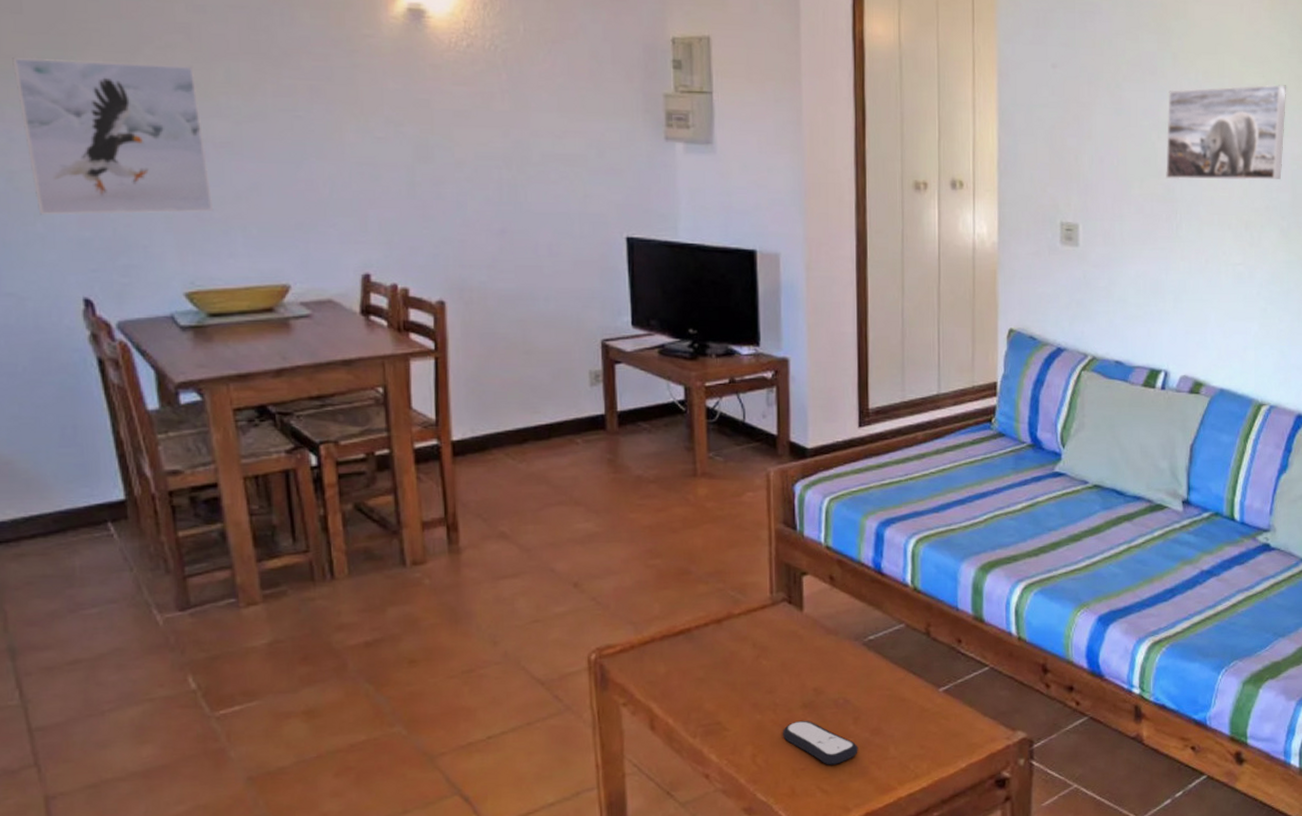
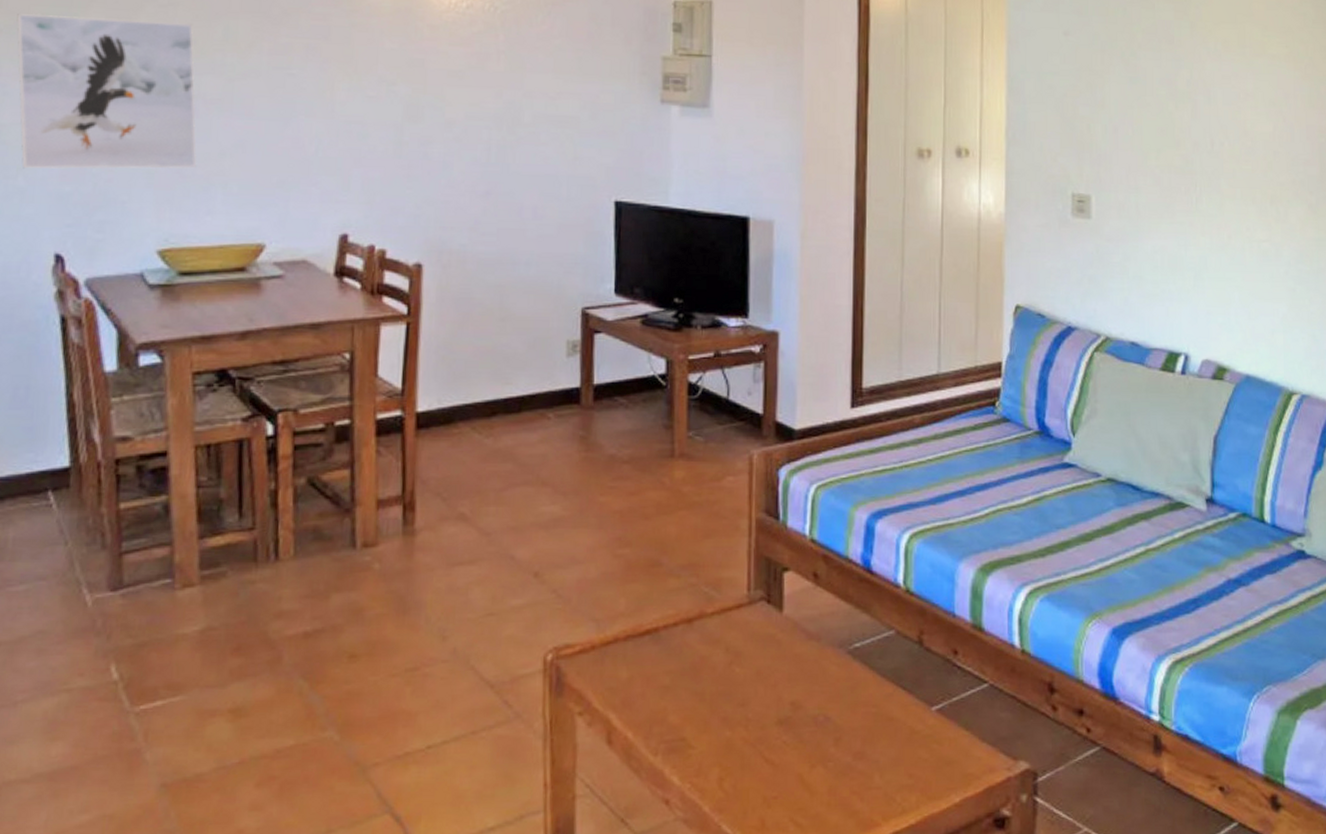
remote control: present [783,720,858,765] -> none [754,739,839,794]
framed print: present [1166,84,1287,181] -> none [1184,55,1312,153]

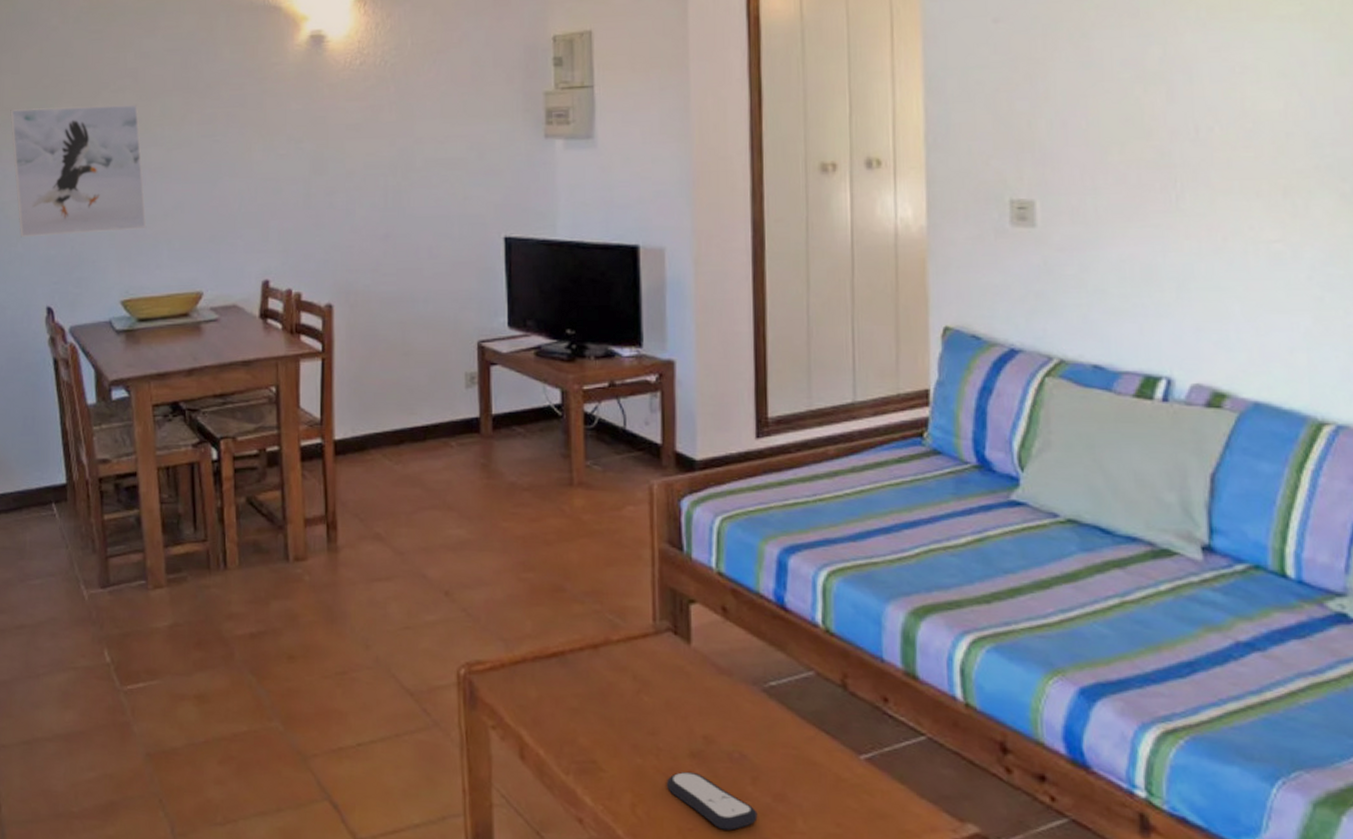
remote control: none [754,739,839,794] -> present [667,771,758,831]

